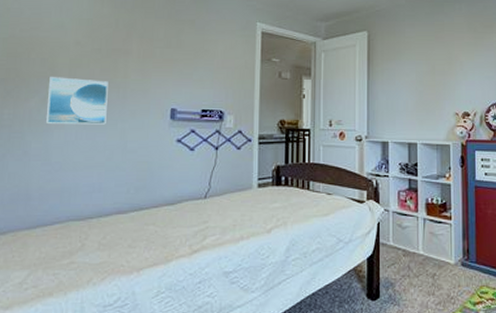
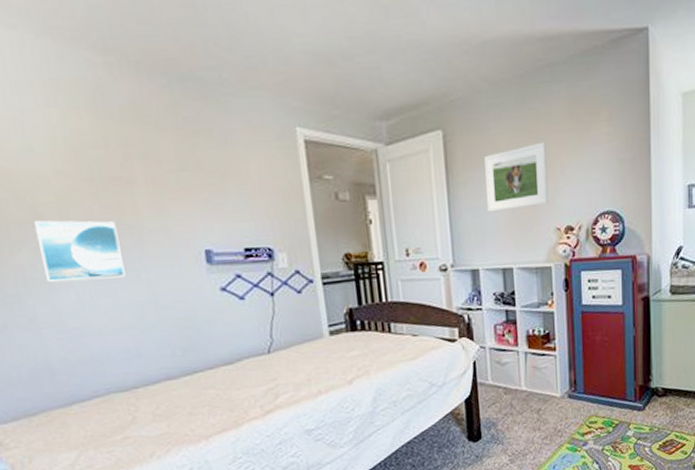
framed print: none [398,45,449,96] -> present [485,142,549,213]

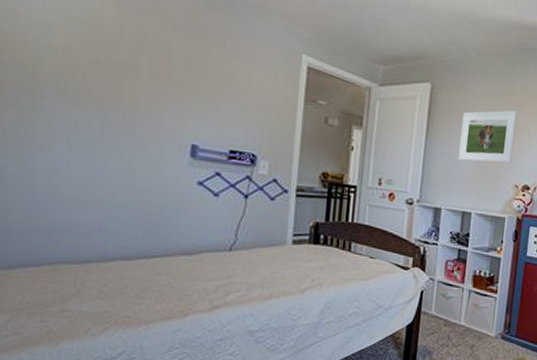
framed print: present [34,220,126,283] -> none [25,87,111,155]

